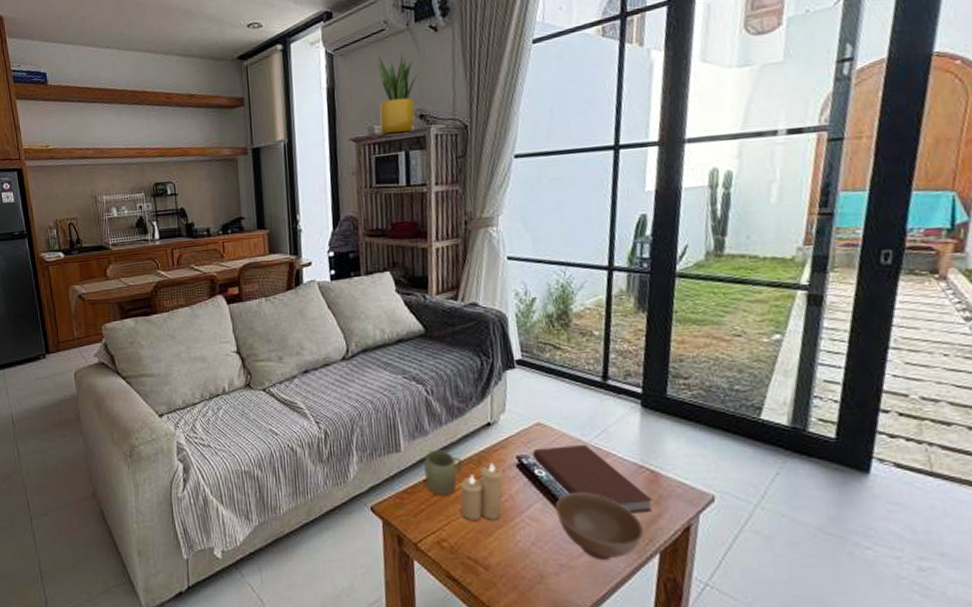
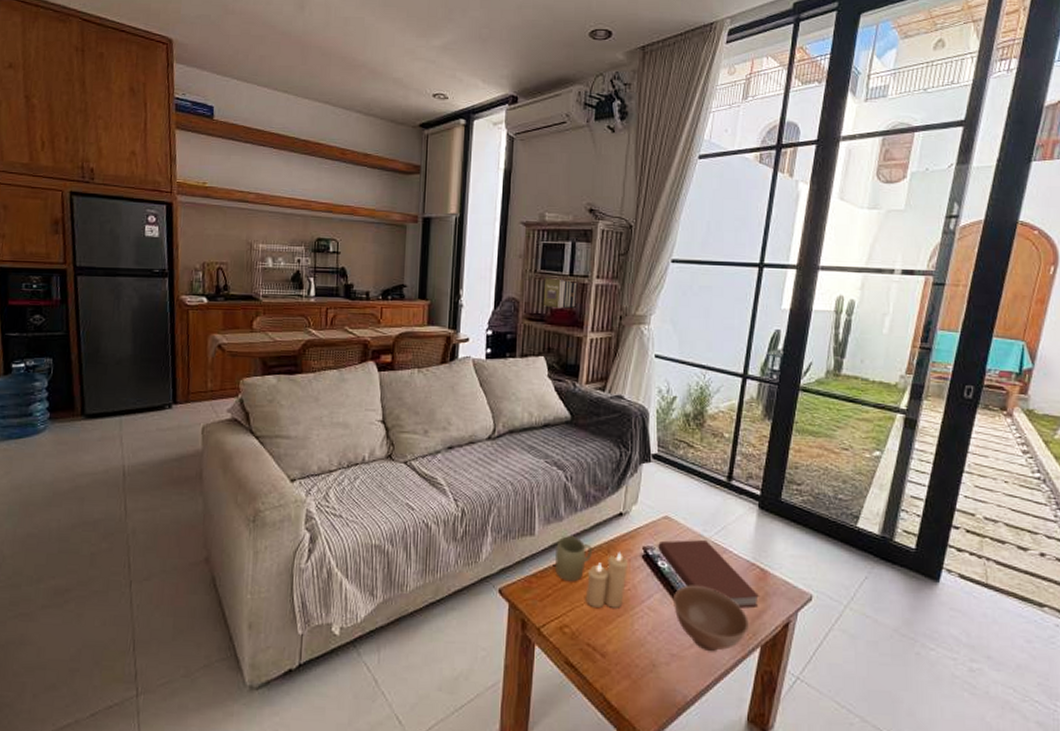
planter: present [376,52,418,137] -> none [552,147,592,226]
books: none [381,189,417,222] -> present [543,277,578,309]

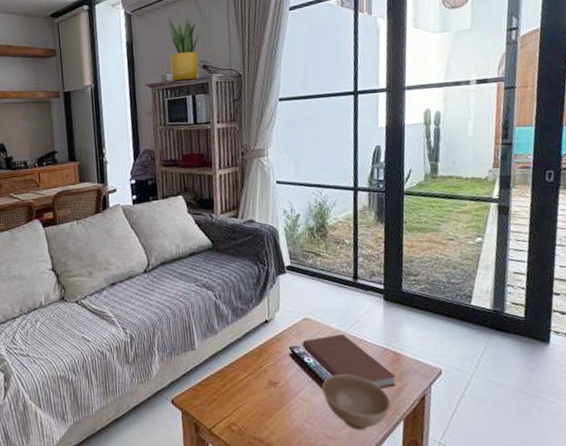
books: present [543,277,578,309] -> none [173,126,203,154]
planter: none [552,147,592,226] -> present [167,15,201,83]
mug: present [555,534,592,582] -> none [215,345,247,386]
candle: present [586,552,628,608] -> none [245,354,280,405]

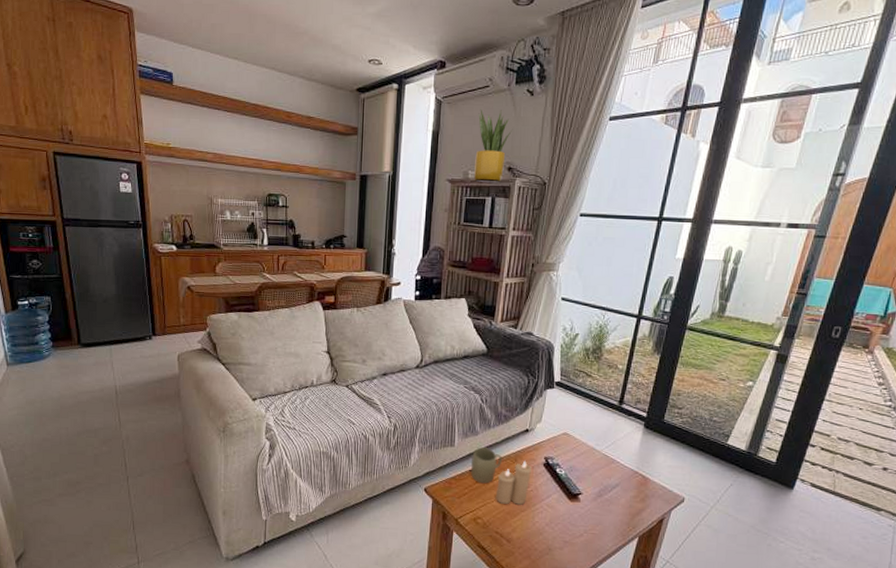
mug: none [215,345,247,386] -> present [471,446,502,484]
candle: none [245,354,280,405] -> present [496,460,531,505]
book: present [302,333,397,389] -> none [557,452,641,507]
bowl: present [321,374,391,431] -> none [567,488,630,540]

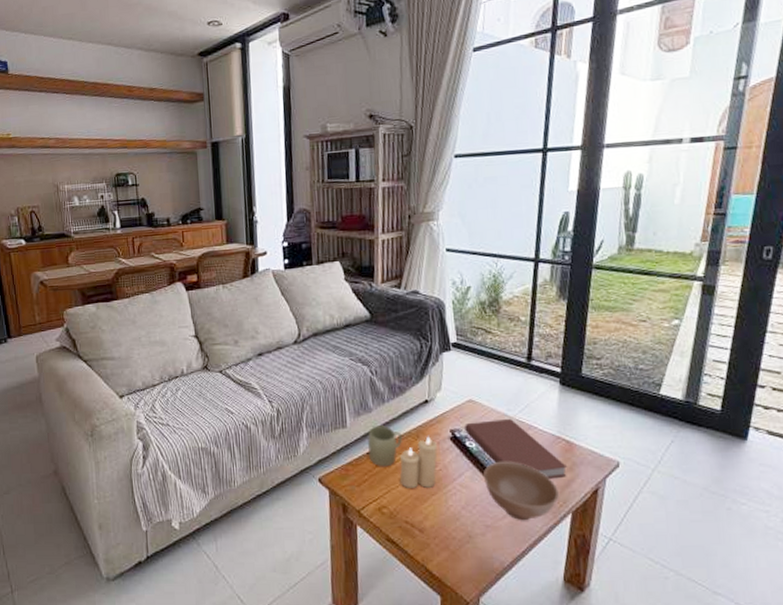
planter: present [474,109,512,183] -> none [330,55,368,135]
book: none [557,452,641,507] -> present [465,418,568,479]
bowl: none [567,488,630,540] -> present [482,461,559,521]

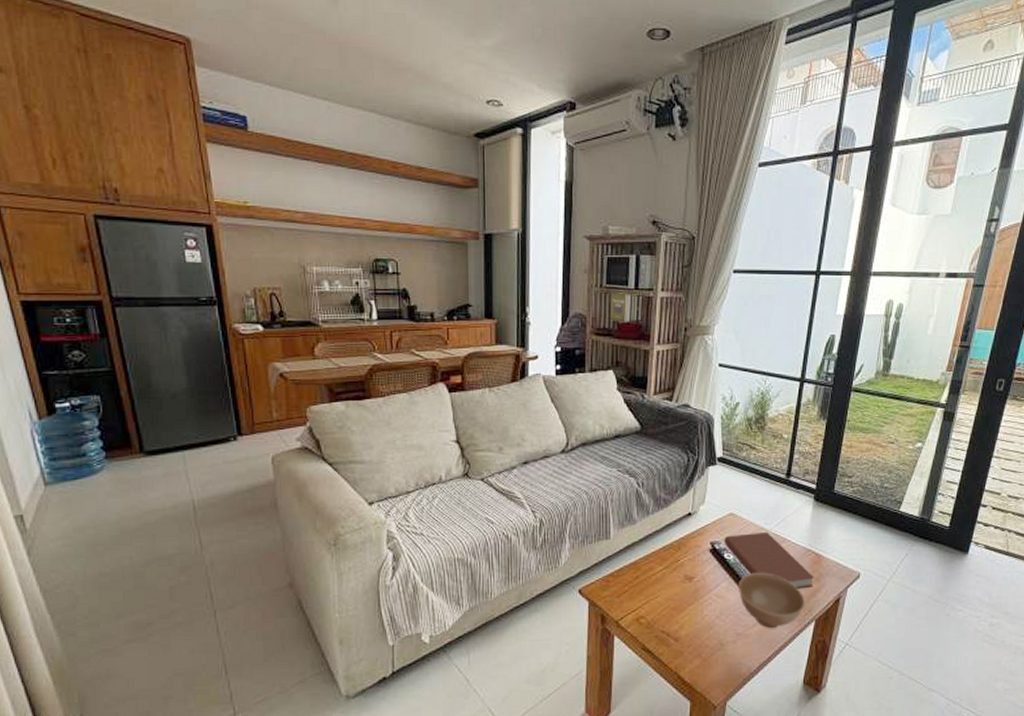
books: none [332,184,365,215] -> present [609,291,643,322]
mug: present [368,424,402,467] -> none [630,536,664,578]
candle: present [399,436,437,488] -> none [660,548,697,599]

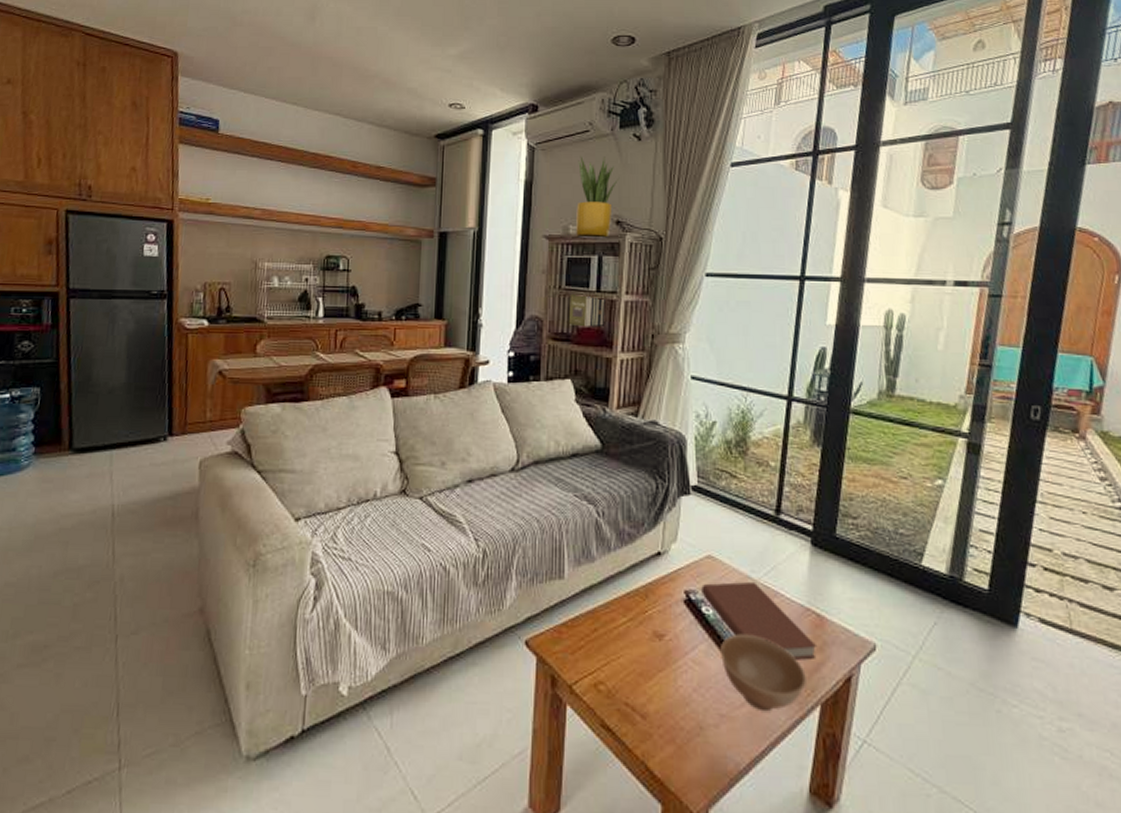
planter: none [615,156,654,239] -> present [576,156,618,239]

